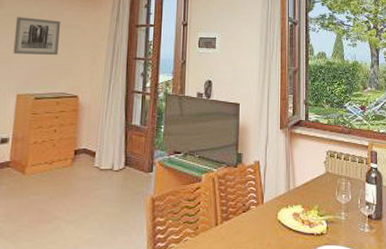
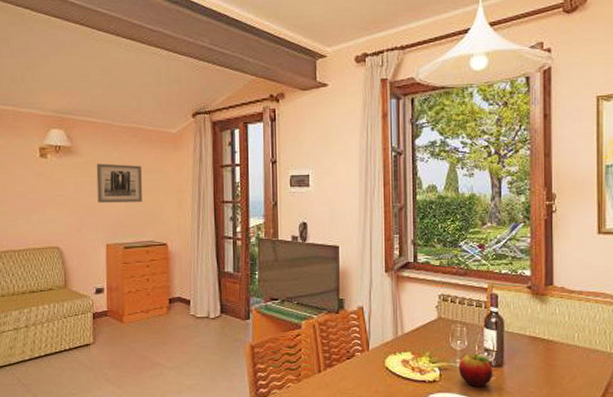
fruit: none [343,207,374,239] -> present [458,353,493,386]

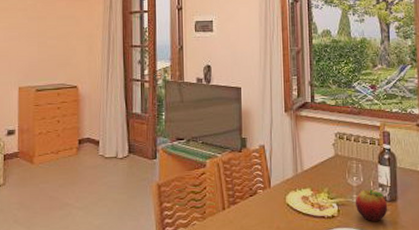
wall art: present [96,163,143,203] -> none [11,10,55,47]

